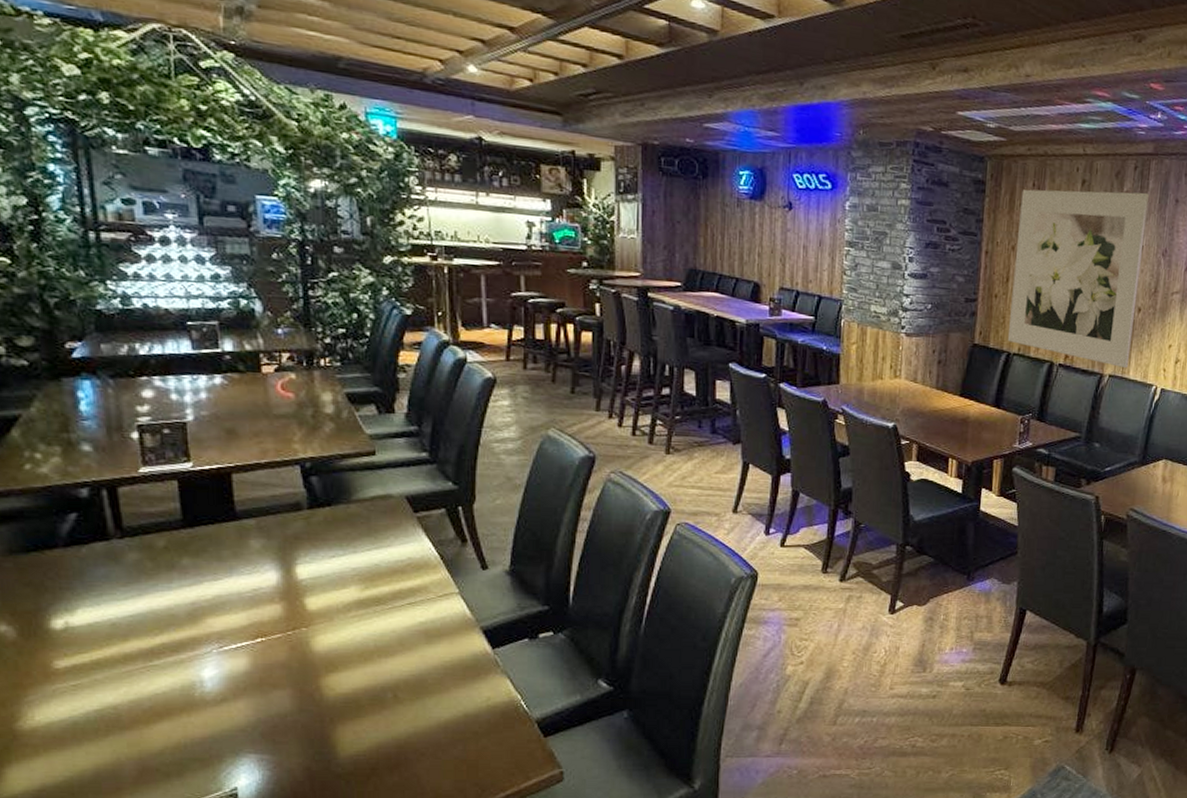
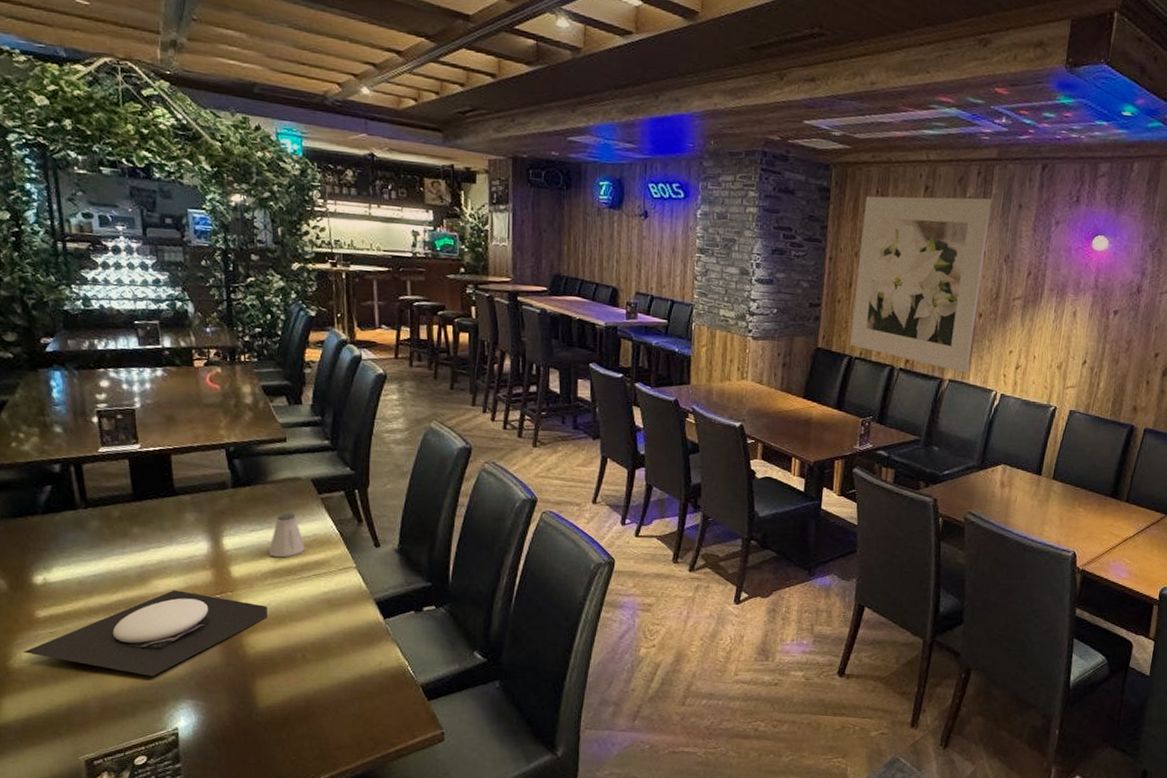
plate: none [36,628,351,729] -> present [23,590,267,676]
saltshaker: none [354,534,398,586] -> present [269,512,305,558]

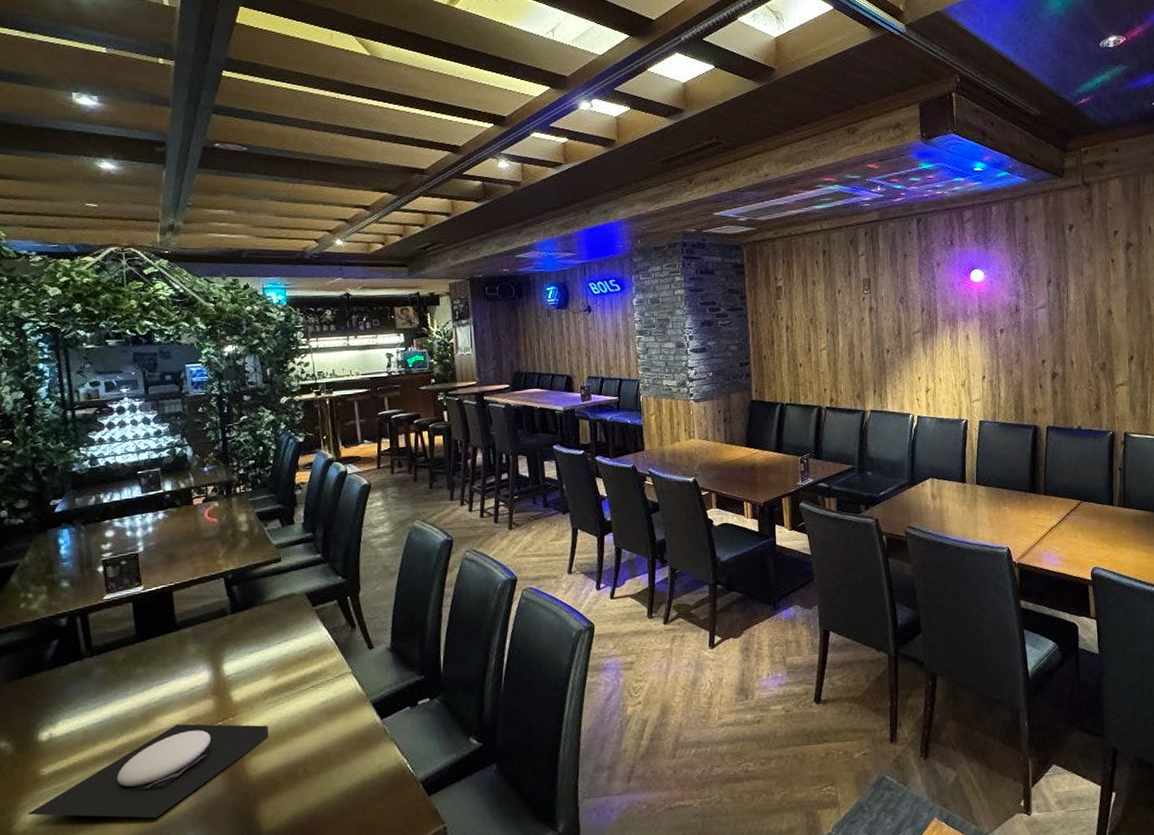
saltshaker: present [269,512,305,558] -> none [268,628,303,676]
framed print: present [849,196,992,374] -> none [774,252,886,403]

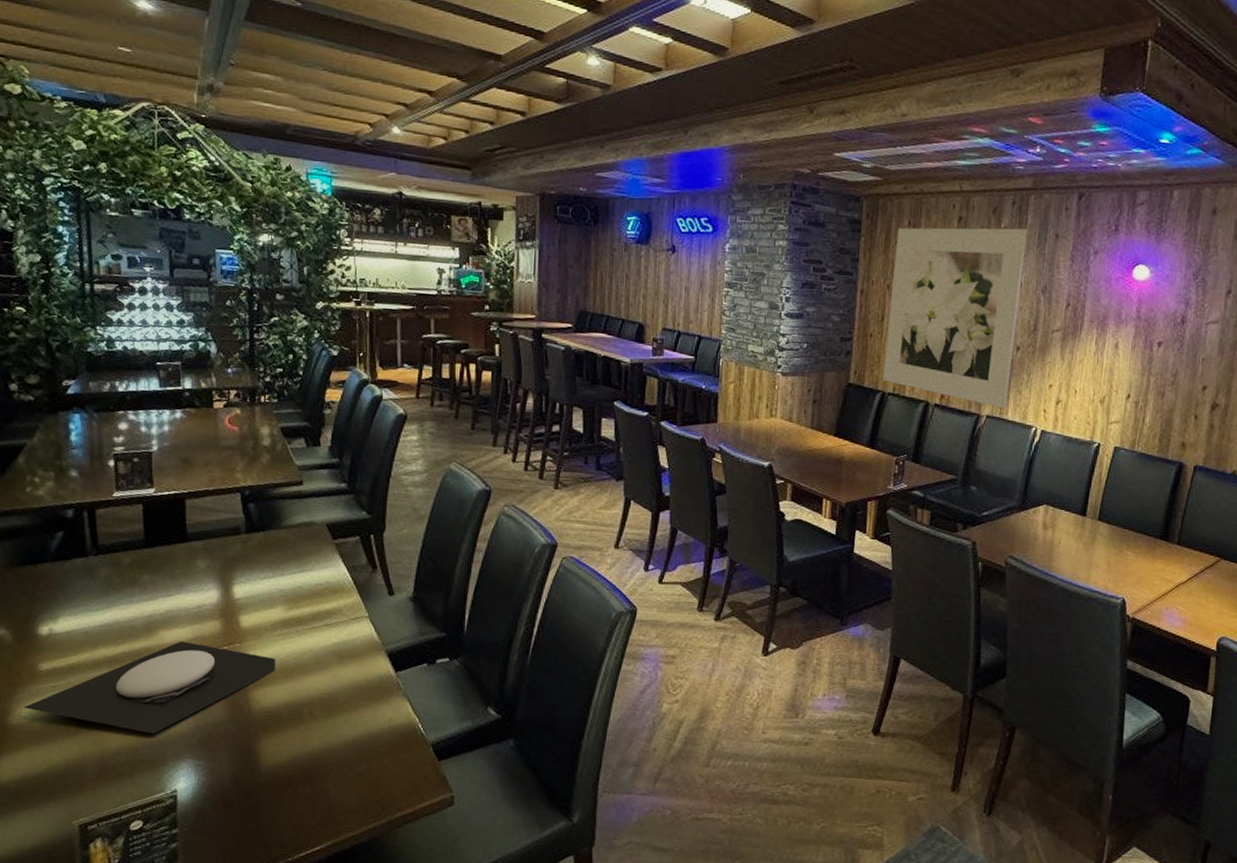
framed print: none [774,252,886,403] -> present [882,227,1028,409]

